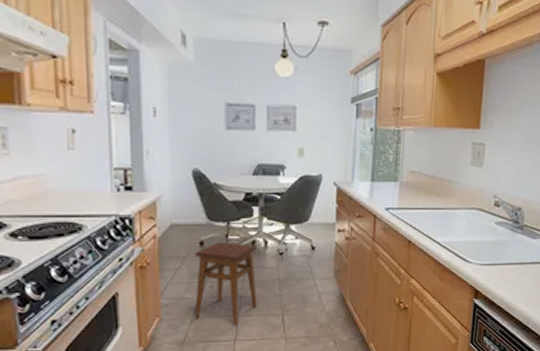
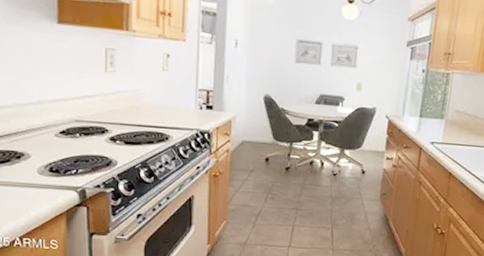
stool: present [195,241,257,325] -> none [257,159,314,233]

